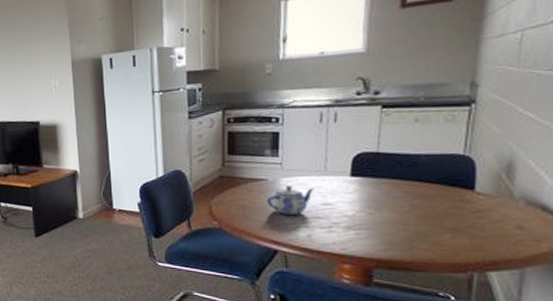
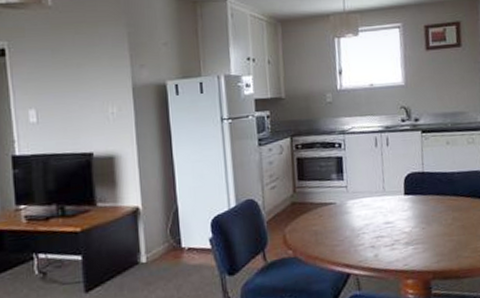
teapot: present [266,186,315,215] -> none [336,207,377,237]

